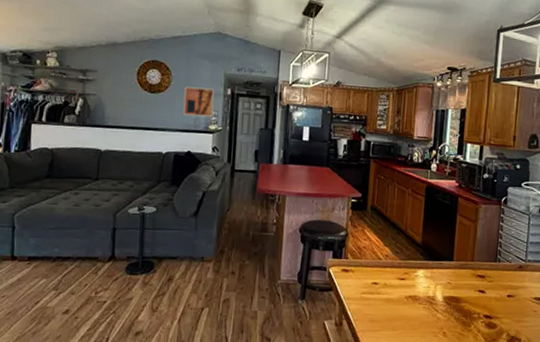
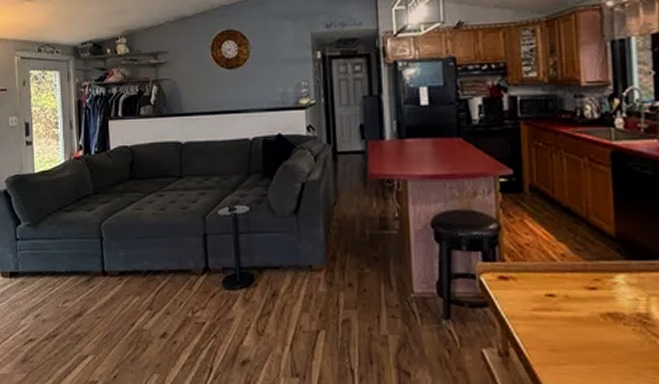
wall art: present [183,86,215,118] -> none [266,54,303,91]

